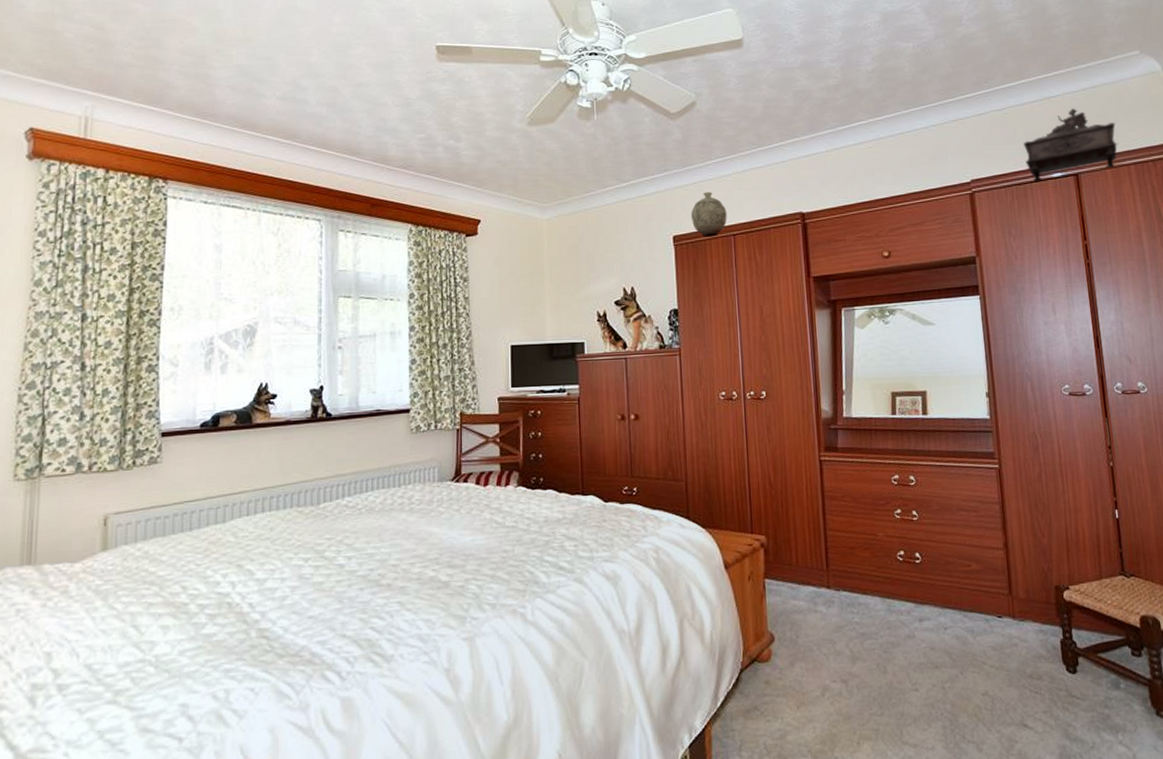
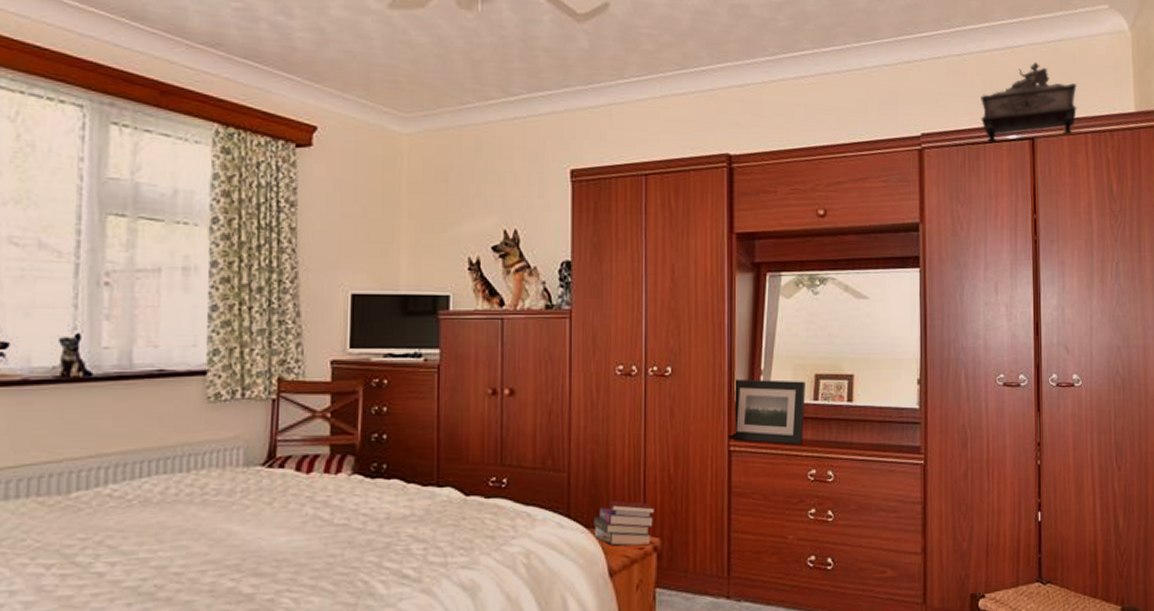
decorative vase: present [690,192,727,237] -> none [594,118,639,175]
books: none [709,504,760,543] -> present [594,500,655,547]
picture frame: none [818,398,885,454] -> present [728,379,805,445]

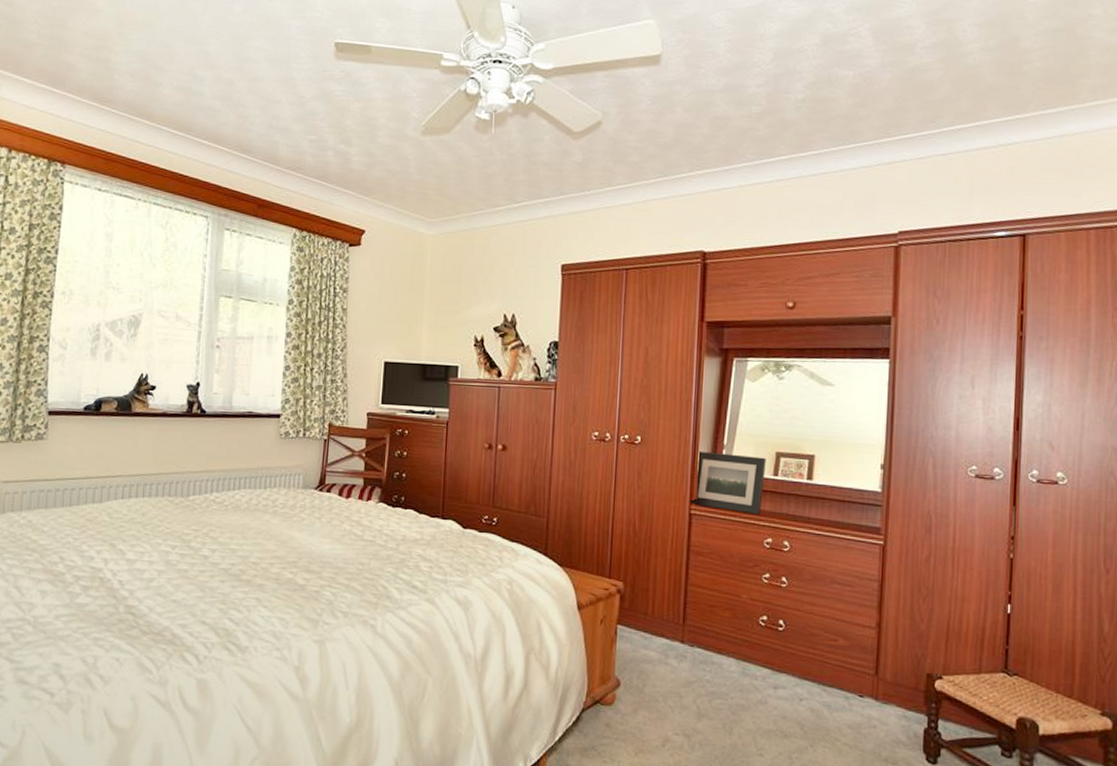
books: present [594,500,655,547] -> none [566,546,620,588]
decorative box: present [981,62,1077,144] -> none [965,159,1080,240]

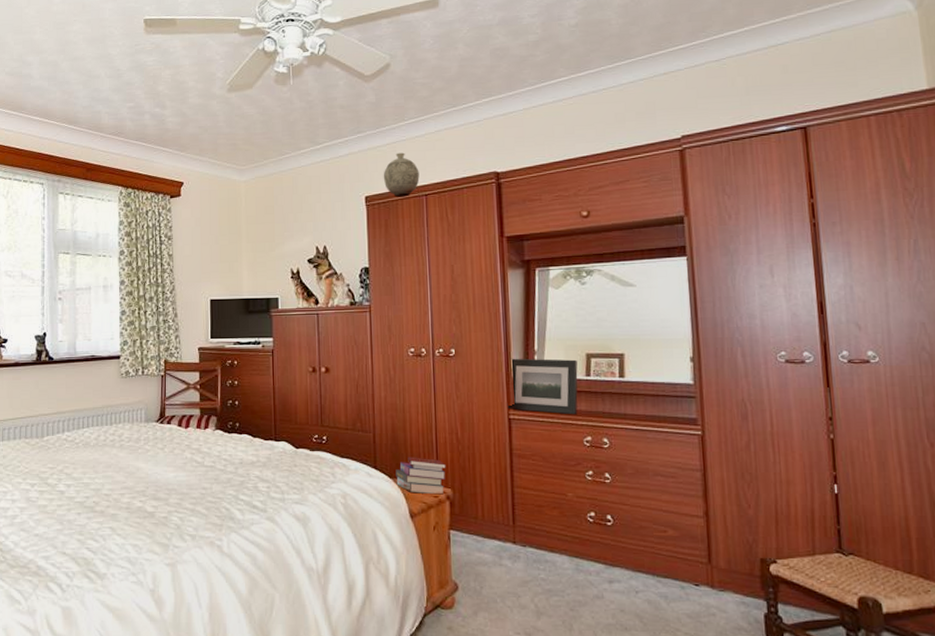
books: none [566,546,620,588] -> present [396,457,446,495]
decorative vase: none [582,220,622,269] -> present [383,152,420,197]

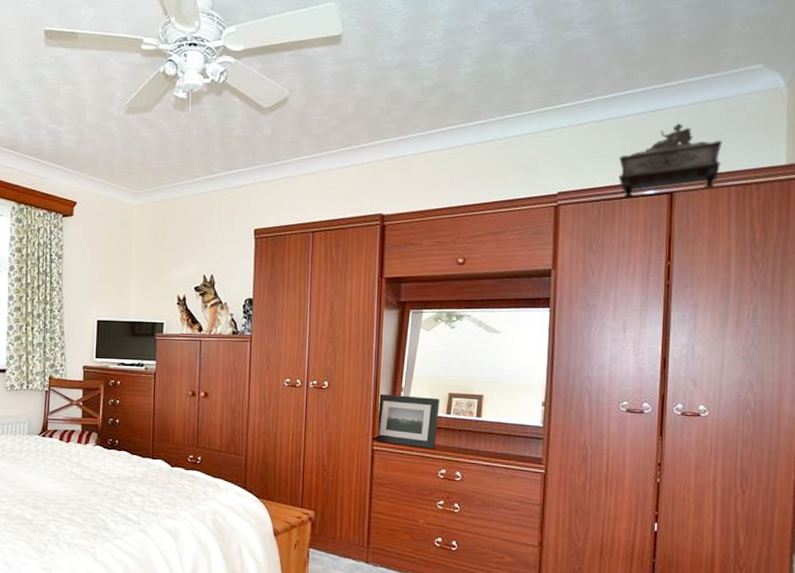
decorative vase: present [383,152,420,197] -> none [273,188,308,233]
books: present [396,457,446,495] -> none [263,480,311,516]
decorative box: none [743,56,855,137] -> present [618,123,723,199]

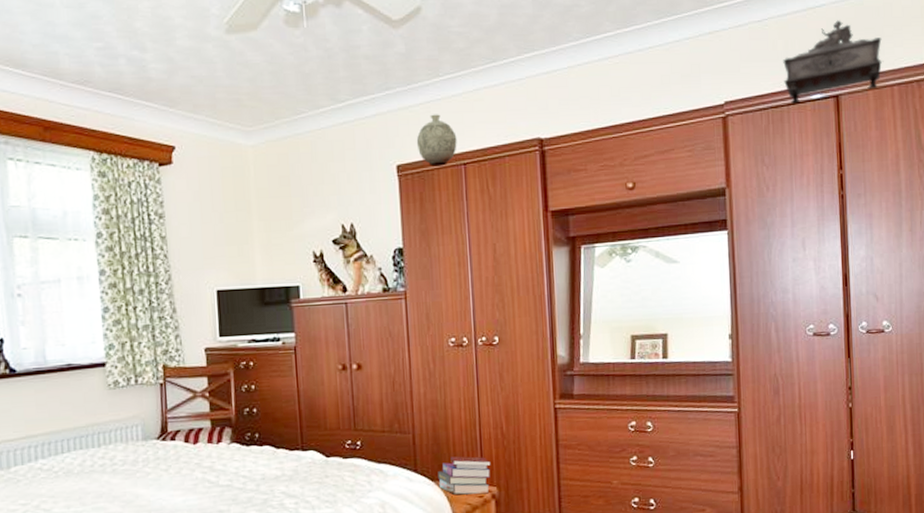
books: none [263,480,311,516] -> present [438,456,491,495]
decorative vase: none [273,188,308,233] -> present [416,114,457,167]
picture frame: present [371,393,440,449] -> none [553,342,623,401]

